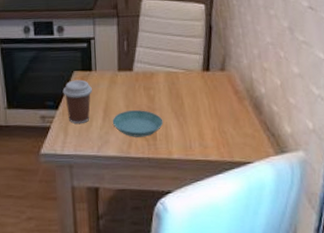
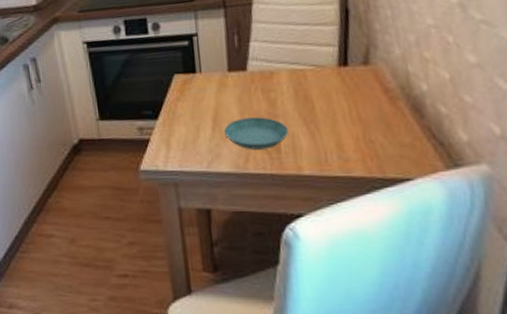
coffee cup: present [62,80,92,125] -> none [162,84,197,136]

